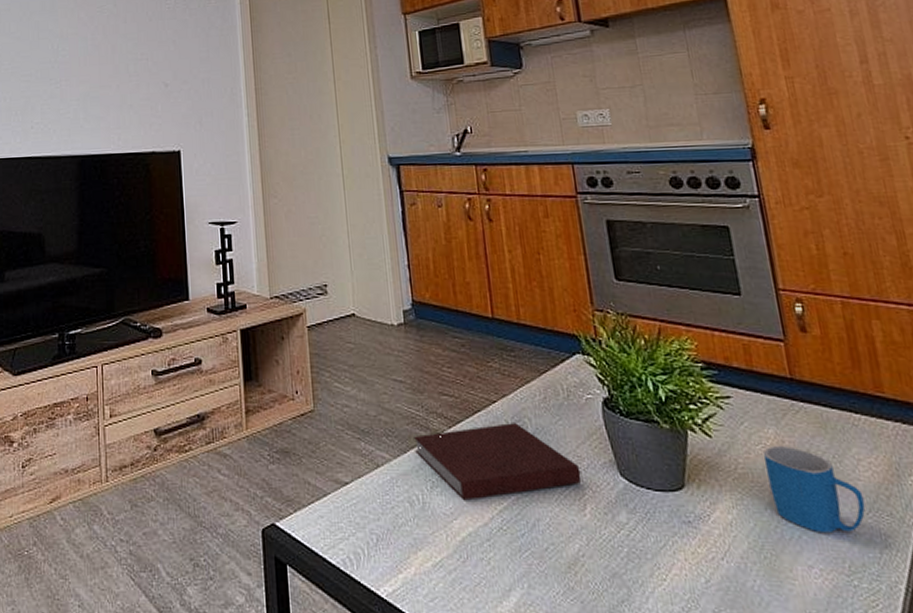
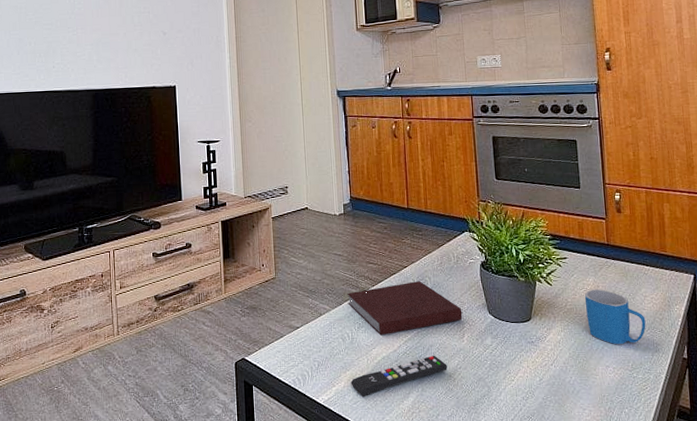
remote control: none [424,534,565,593] -> present [350,355,448,398]

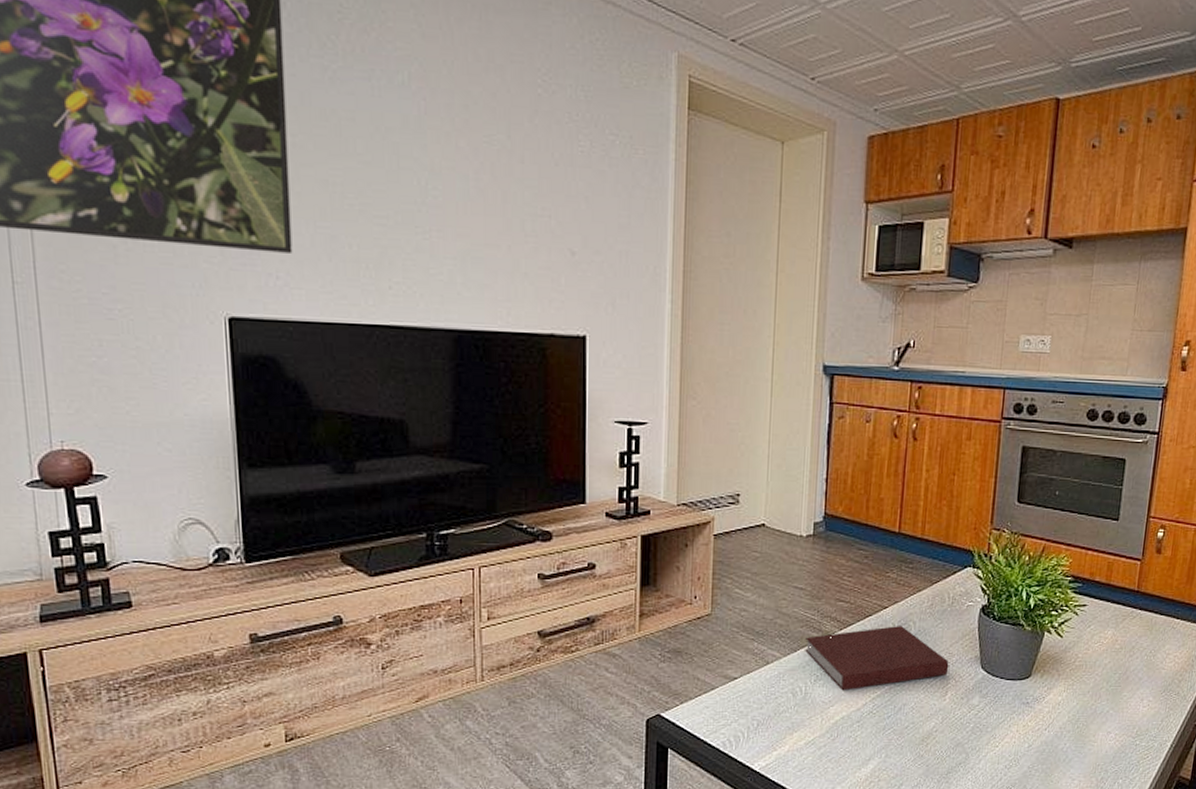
remote control: present [350,355,448,398] -> none [797,715,921,764]
mug: present [585,289,646,345] -> none [1096,643,1163,709]

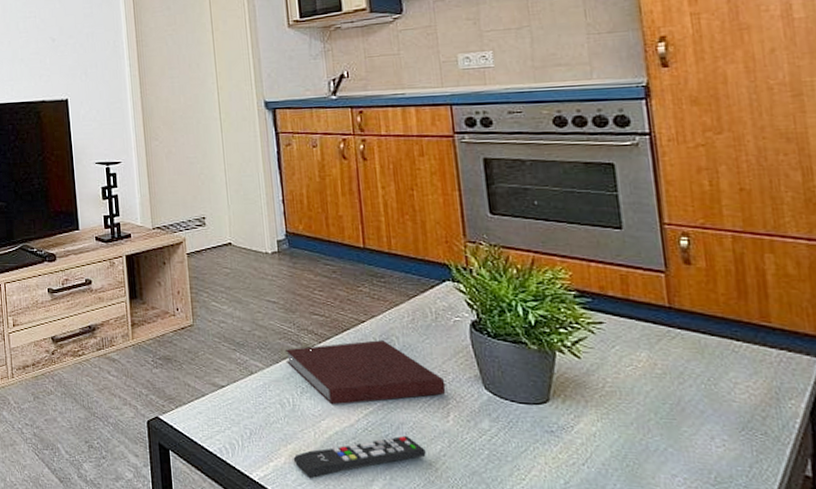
remote control: none [797,715,921,764] -> present [293,435,426,479]

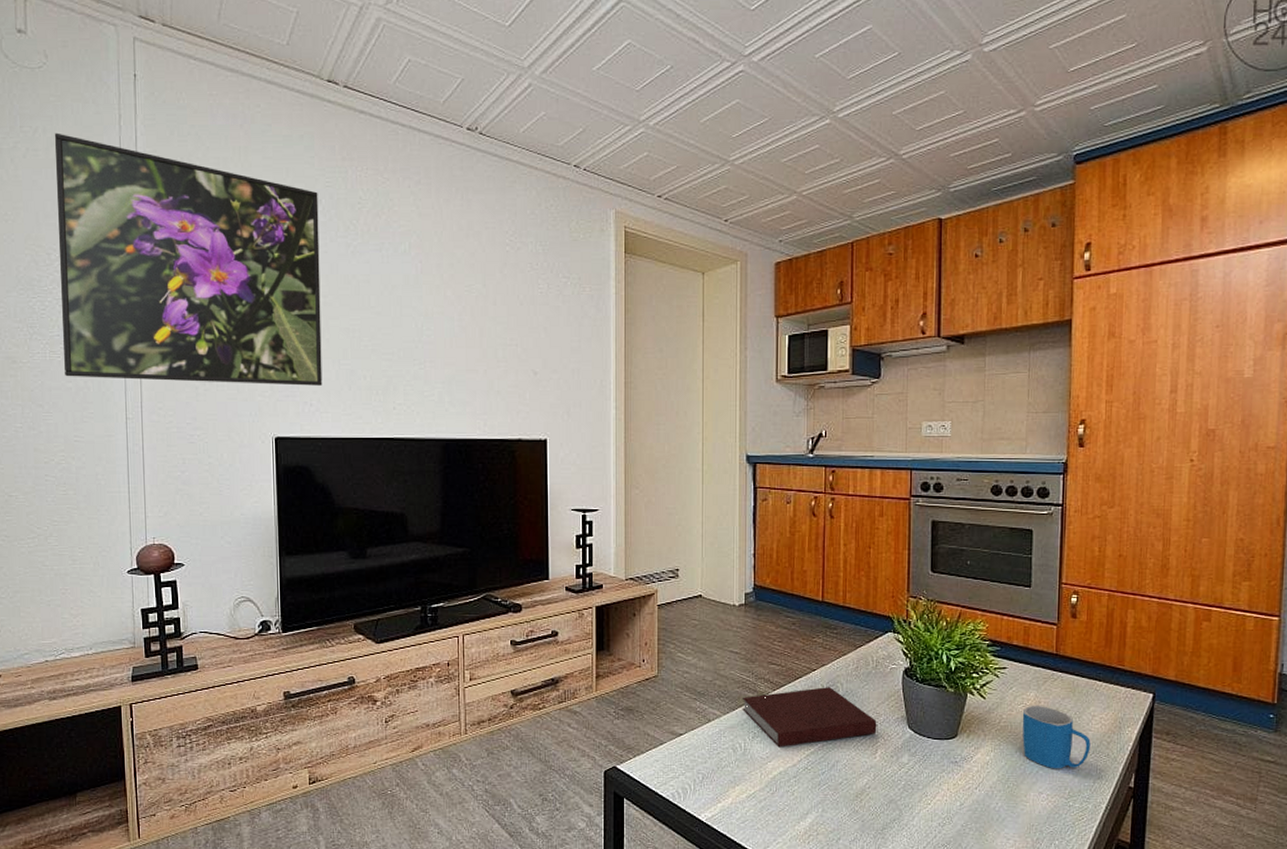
remote control: present [293,435,426,479] -> none [739,772,854,816]
mug: none [634,367,738,448] -> present [1022,705,1091,769]

